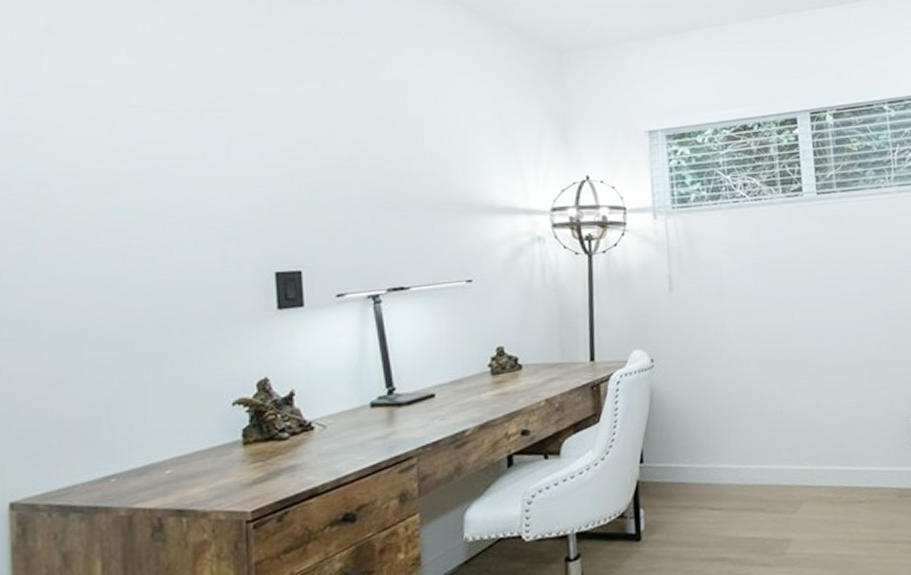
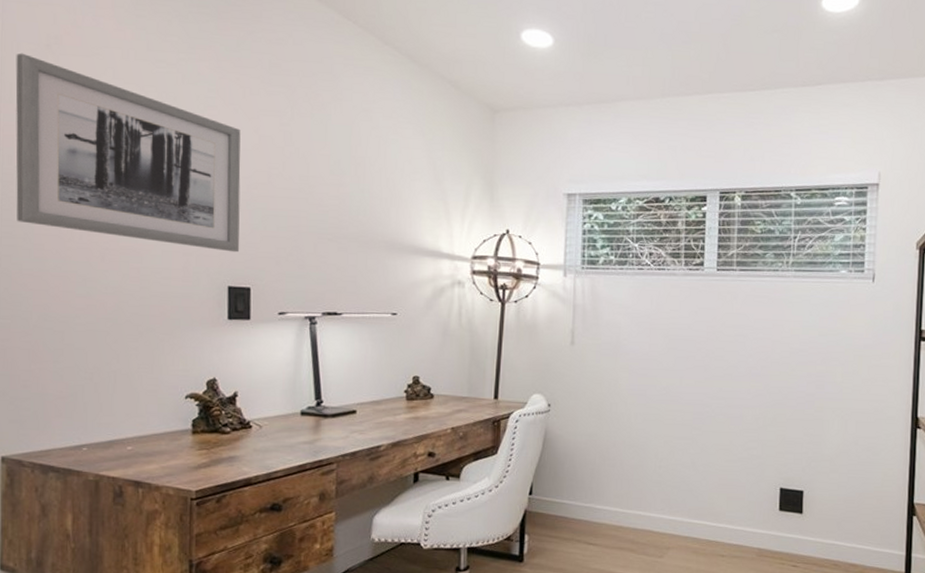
wall art: none [10,39,287,234] -> present [15,53,241,253]

